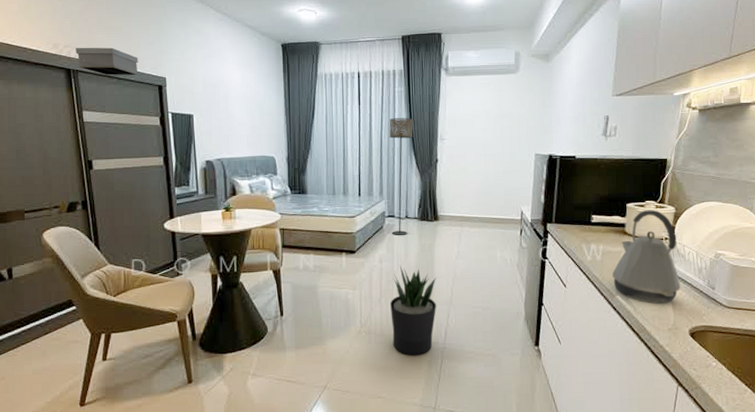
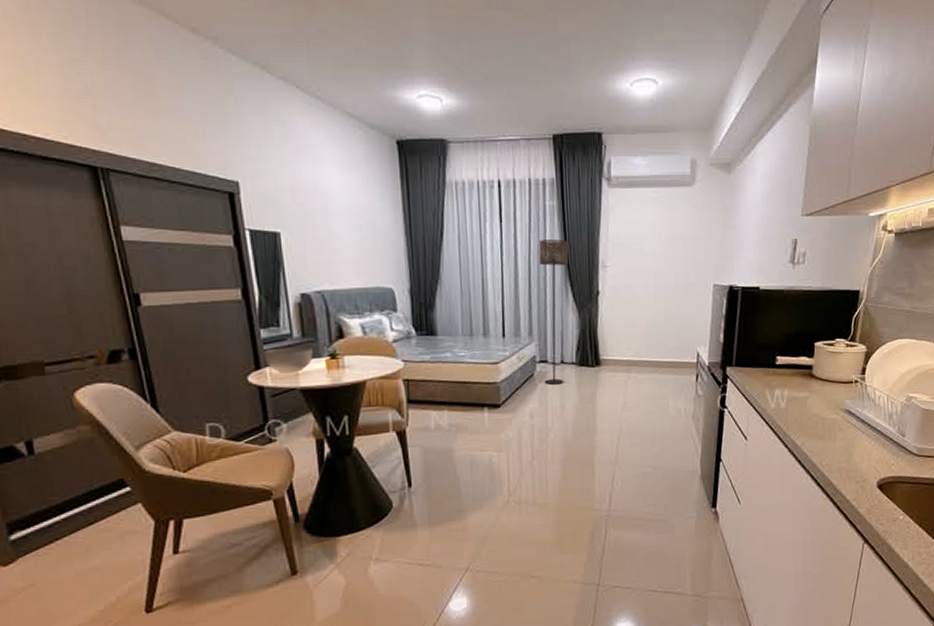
decorative box: present [76,47,138,76] -> none [103,136,199,178]
bowl: none [176,201,212,222] -> present [262,346,313,373]
planter: present [390,265,437,356] -> none [544,420,600,527]
kettle: present [612,209,681,304] -> none [797,349,870,454]

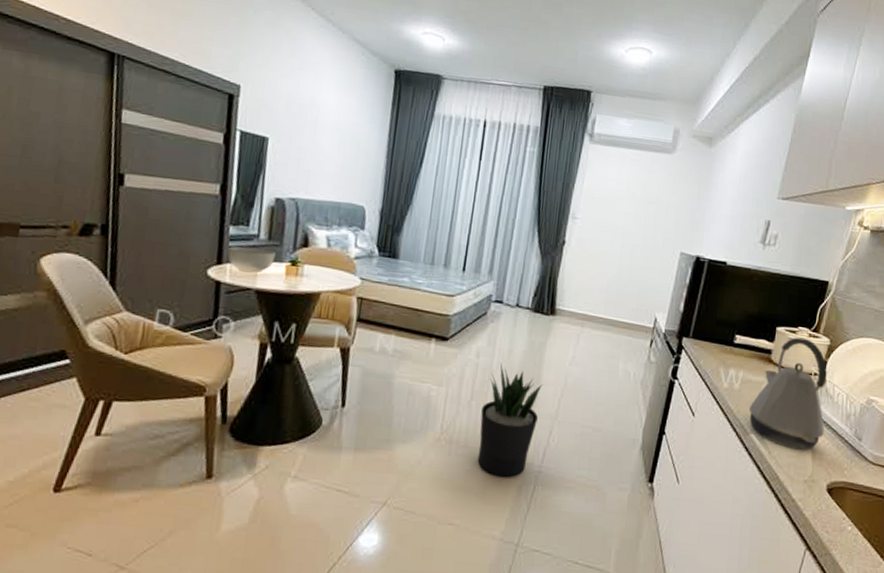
floor lamp: present [538,239,569,385] -> none [497,182,543,327]
planter: none [544,420,600,527] -> present [477,363,544,478]
kettle: none [797,349,870,454] -> present [748,337,827,450]

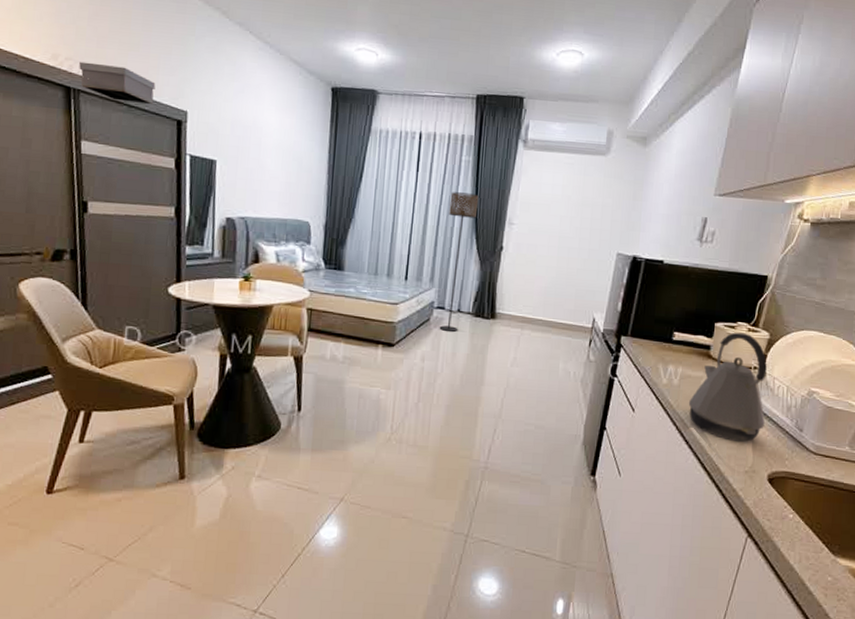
decorative box: none [125,27,208,77] -> present [79,61,156,105]
bowl: present [227,246,276,274] -> none [184,264,229,290]
planter: present [477,363,544,478] -> none [426,366,487,474]
floor lamp: none [497,182,543,327] -> present [440,192,479,332]

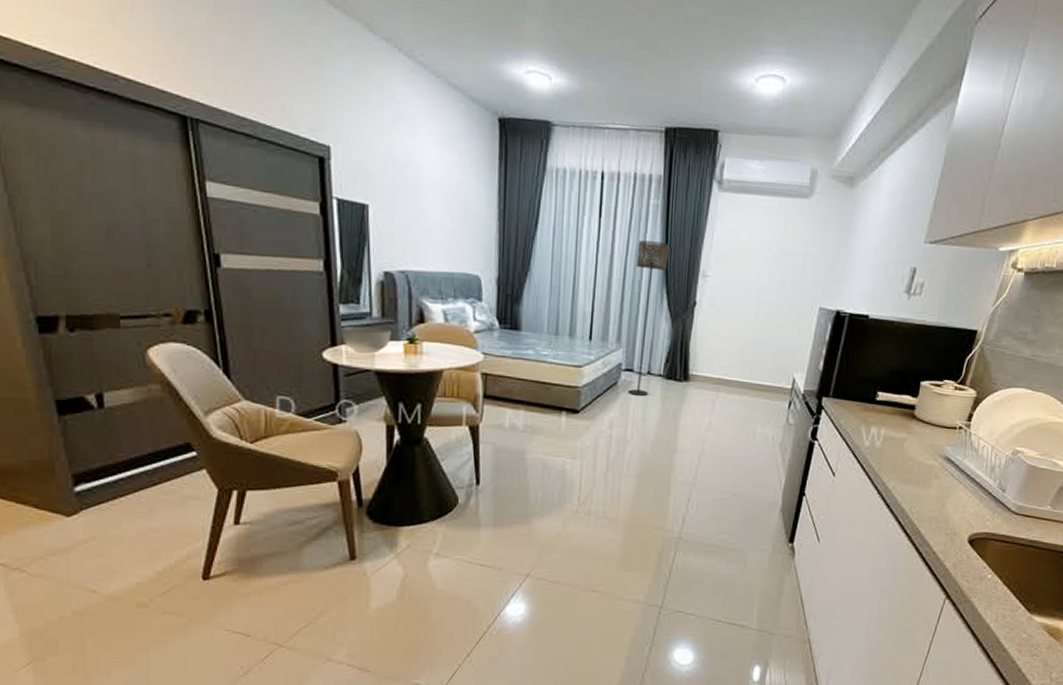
decorative box: present [79,61,156,105] -> none [195,84,290,138]
bowl: none [184,264,229,290] -> present [340,325,391,354]
kettle: present [688,332,767,442] -> none [890,390,973,504]

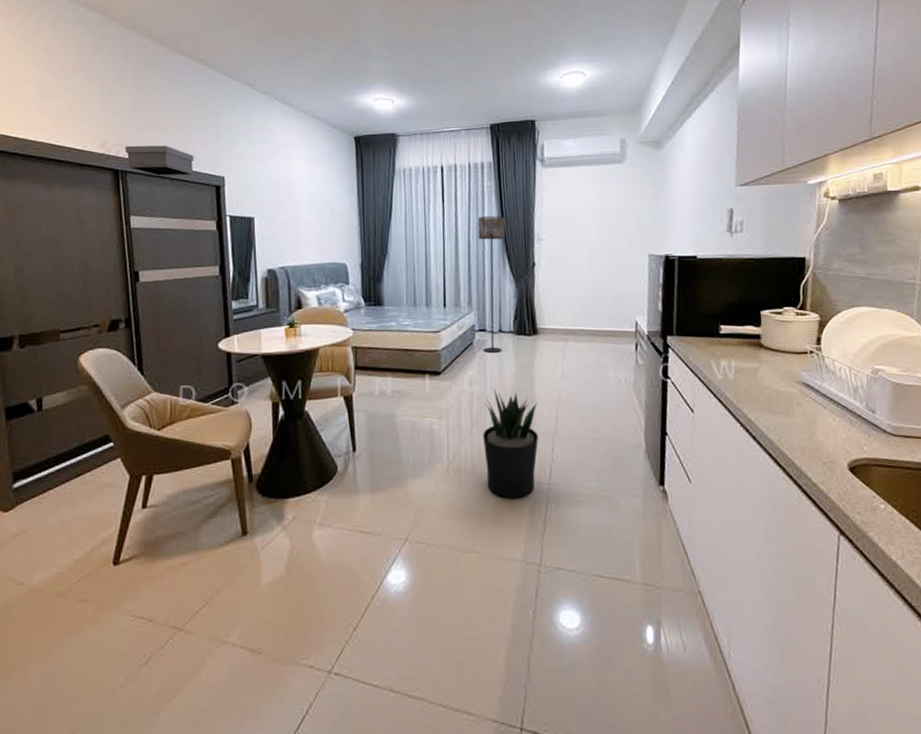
decorative box: none [195,84,290,138] -> present [125,145,194,176]
bowl: present [340,325,391,354] -> none [232,316,274,341]
planter: none [617,433,680,545] -> present [483,388,538,500]

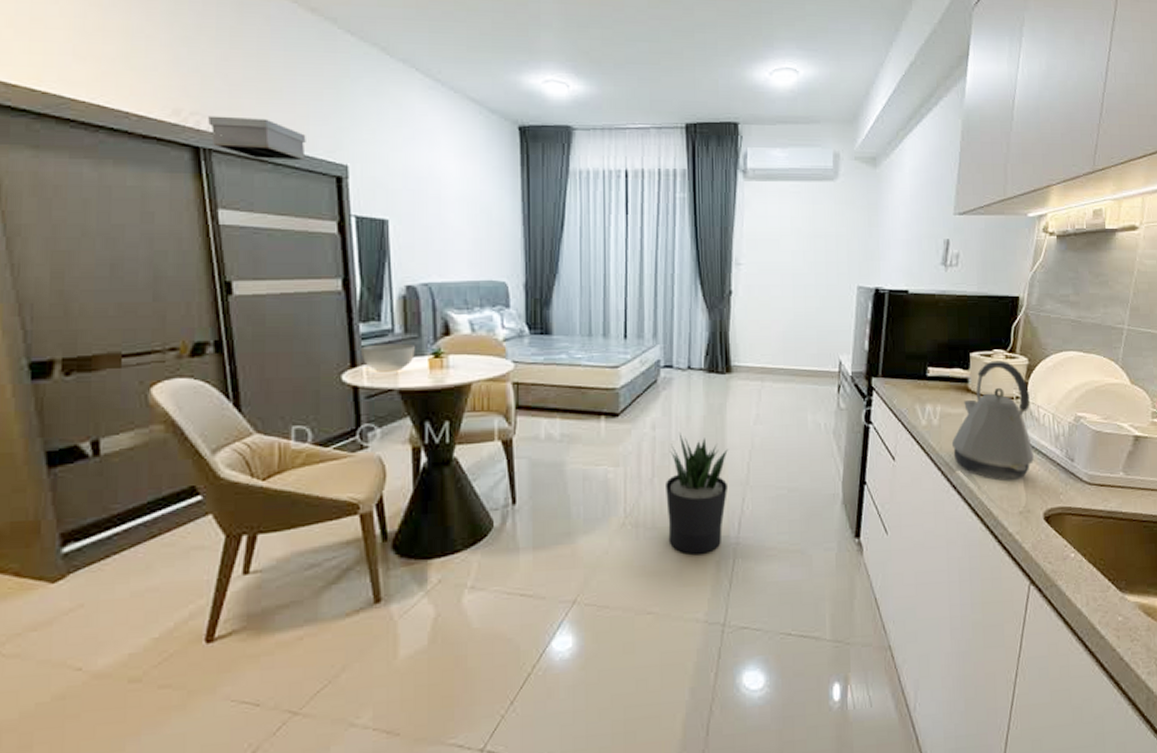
bowl: none [232,316,274,341] -> present [360,343,415,372]
floor lamp: present [477,216,506,353] -> none [667,234,700,392]
kettle: none [748,317,833,431] -> present [951,360,1034,480]

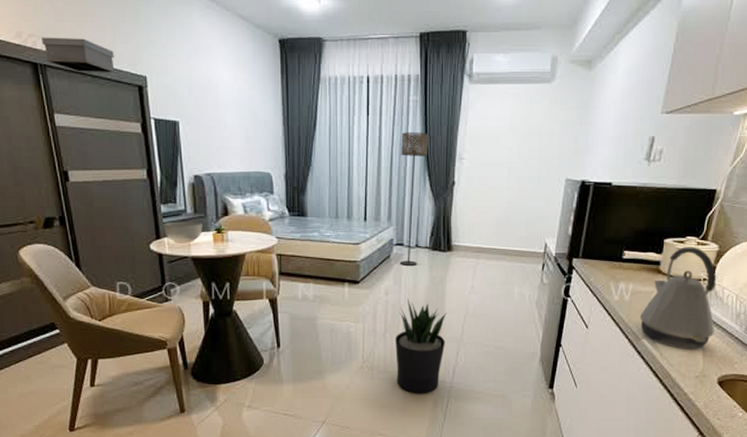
floor lamp: none [667,234,700,392] -> present [401,132,429,266]

